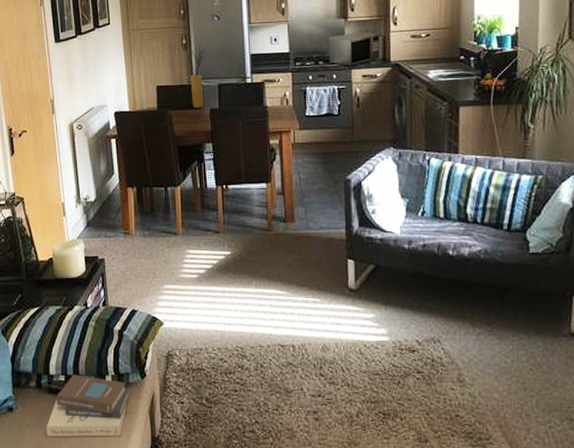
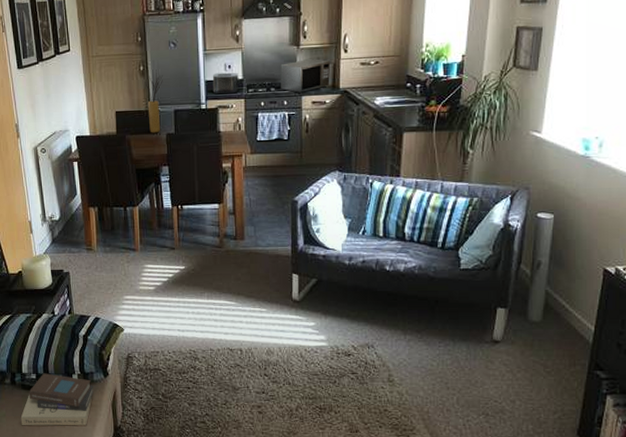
toaster: none [257,45,287,68] -> present [212,72,240,95]

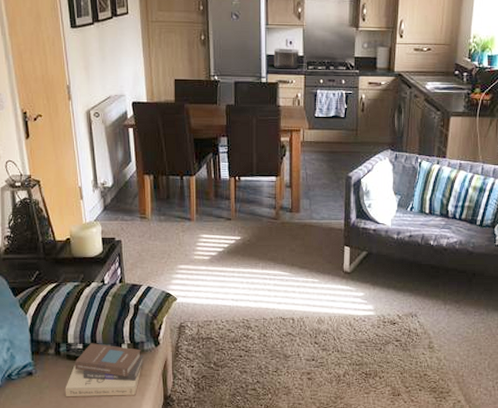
vase: present [144,73,163,133] -> none [205,43,224,104]
microwave: present [280,58,331,93] -> none [339,40,387,73]

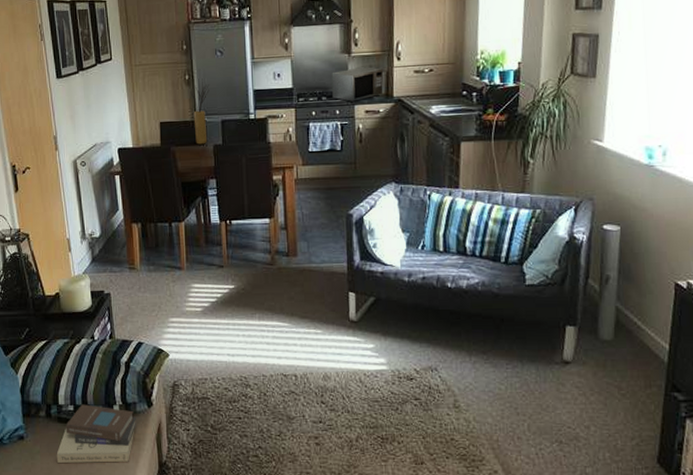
vase: none [205,43,224,104] -> present [190,82,209,145]
toaster: present [273,48,300,70] -> none [261,81,290,104]
microwave: none [339,40,387,73] -> present [331,66,384,102]

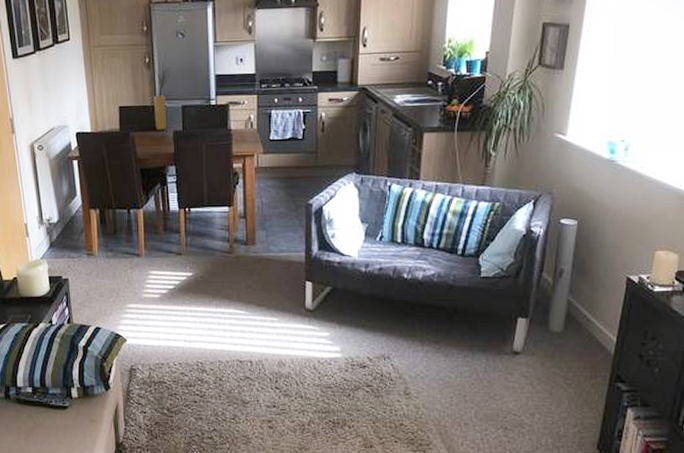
books: present [56,404,136,464] -> none [15,386,94,443]
microwave: present [331,66,384,102] -> none [295,52,349,89]

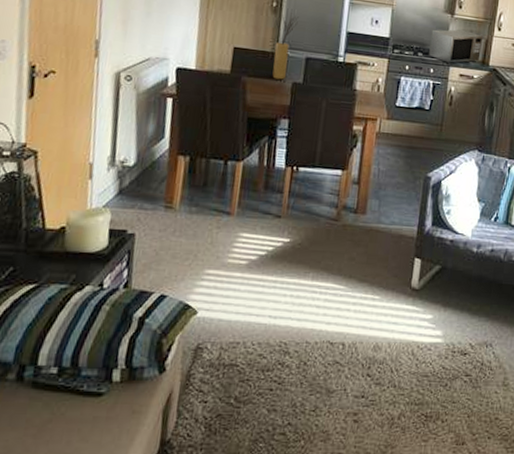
microwave: none [295,52,349,89] -> present [429,29,484,64]

